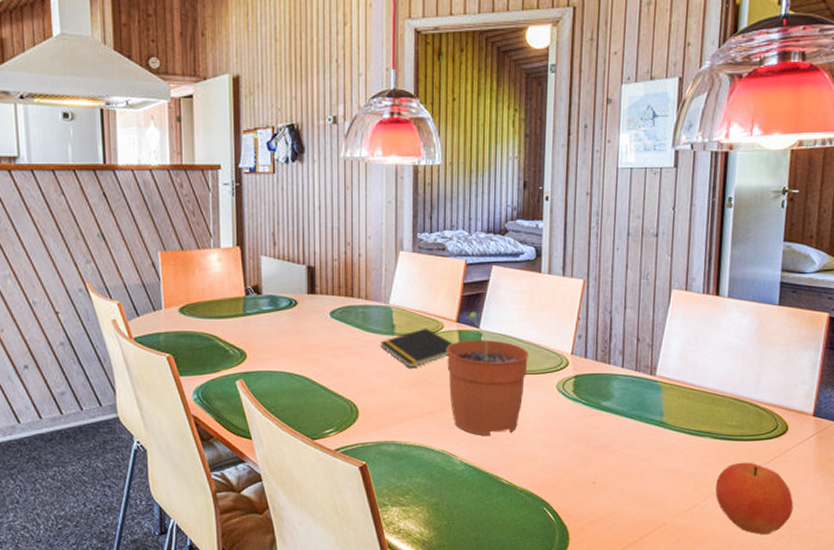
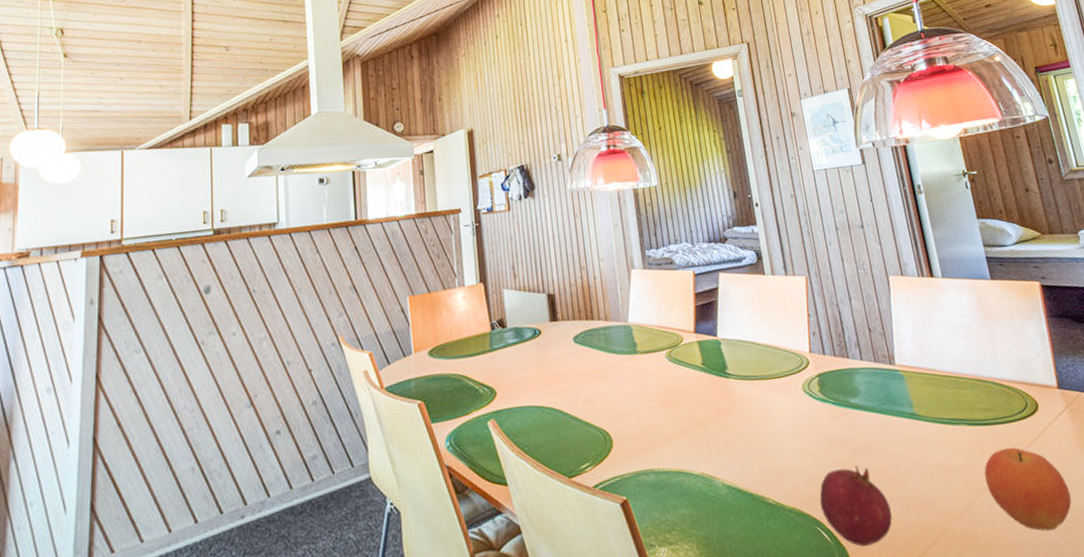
notepad: present [380,328,453,369] -> none [624,342,695,387]
plant pot: present [446,311,528,436] -> none [689,320,773,452]
fruit: none [551,460,618,528] -> present [819,465,893,547]

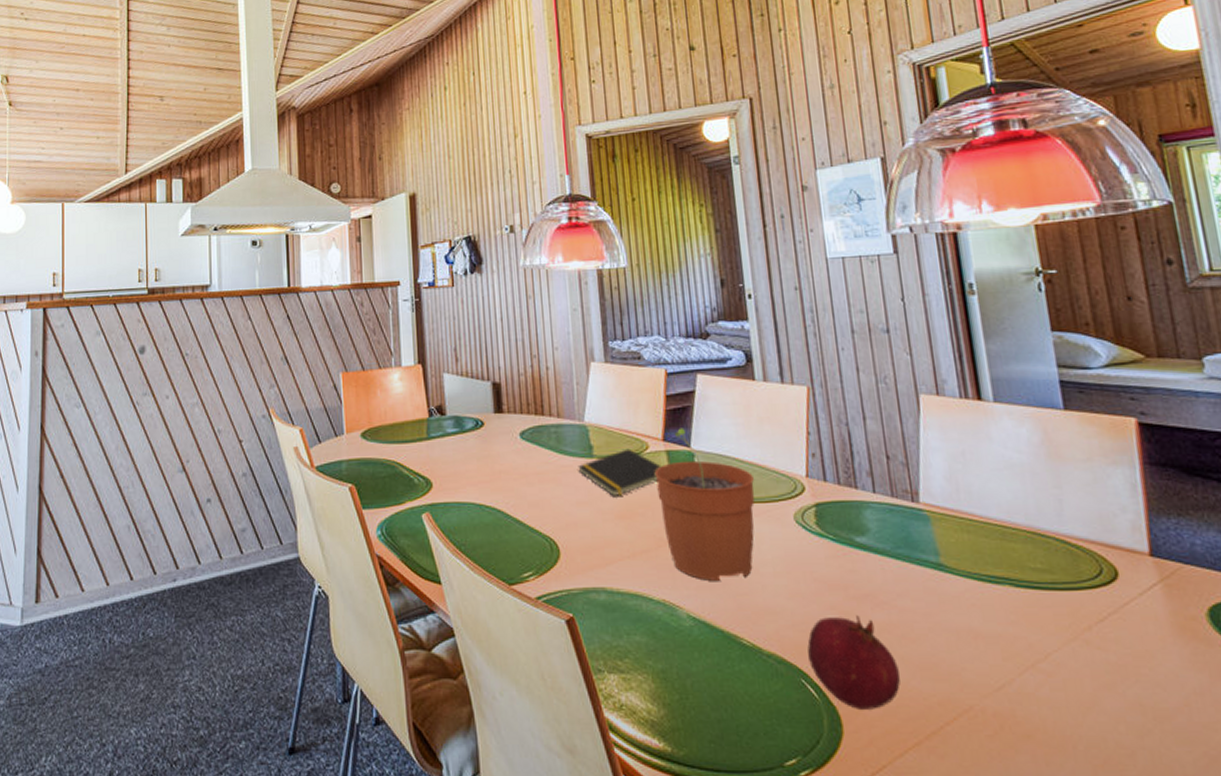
notepad: none [624,342,695,387] -> present [578,448,662,498]
plant pot: none [689,320,773,452] -> present [654,428,755,582]
fruit: present [984,447,1072,531] -> none [1032,620,1156,728]

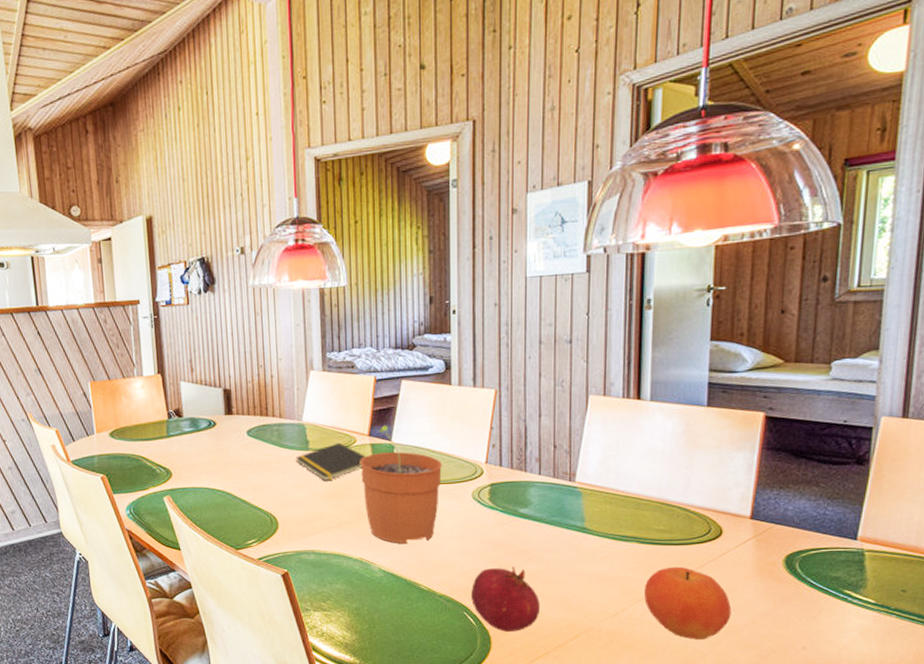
fruit: none [1032,620,1156,728] -> present [644,566,732,640]

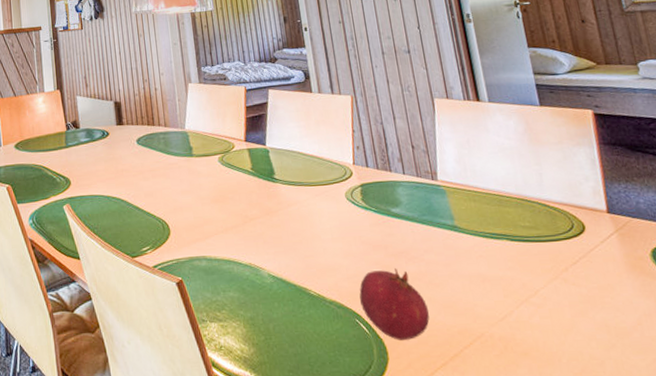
notepad: present [295,442,366,482] -> none [181,148,245,186]
plant pot: present [359,425,442,544] -> none [239,131,317,248]
fruit: present [644,566,732,640] -> none [525,264,617,345]

